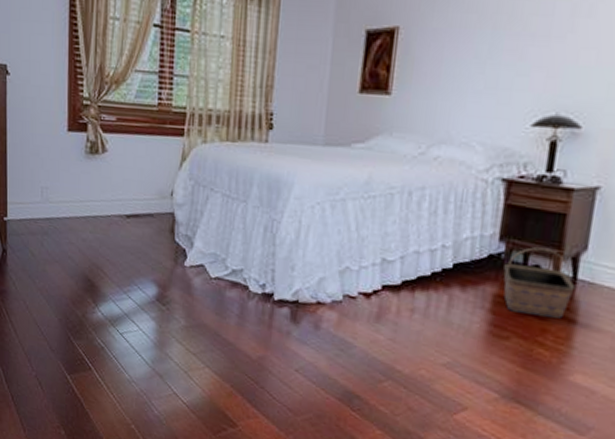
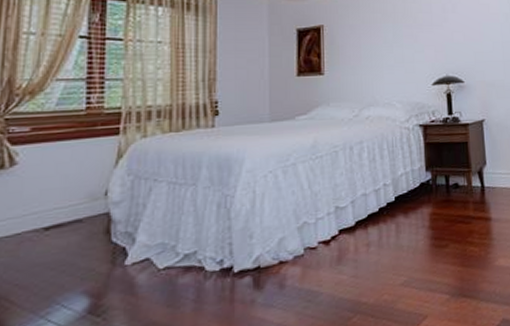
basket: present [503,247,576,319] -> none [433,169,485,224]

